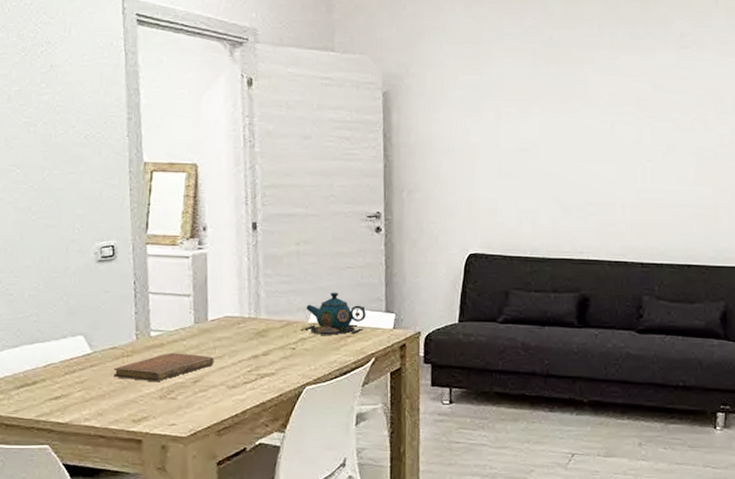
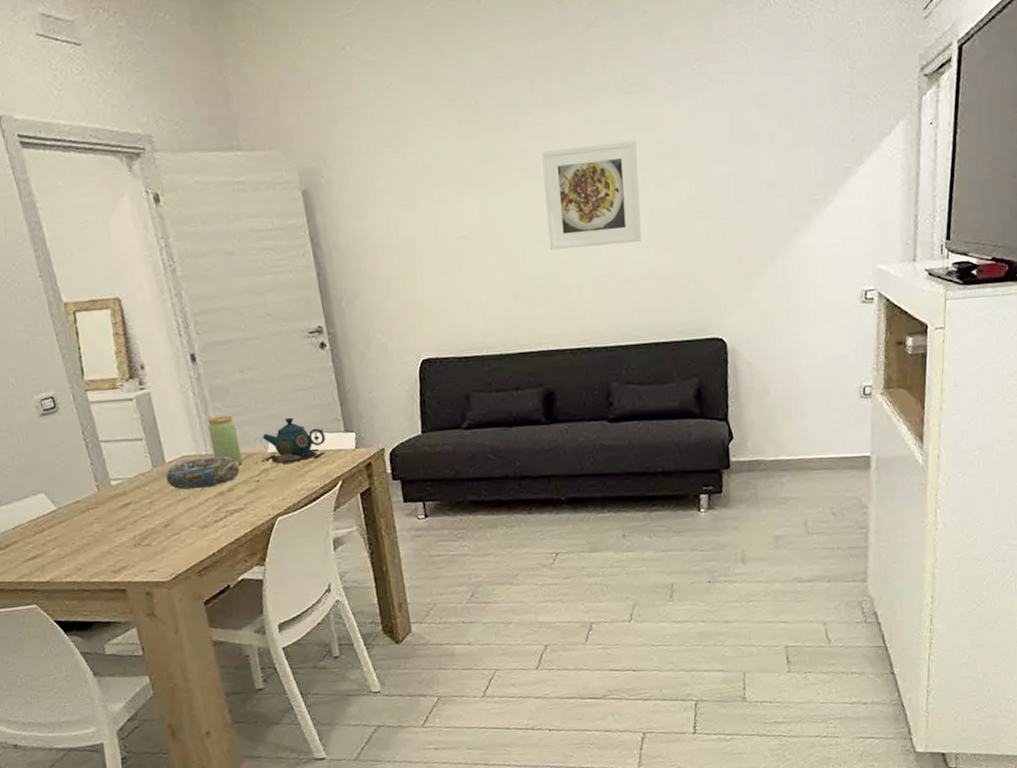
notebook: present [113,353,215,381] -> none [82,498,181,532]
decorative bowl: none [205,319,278,350] -> present [166,456,240,491]
jar: none [255,283,283,331] -> present [207,415,242,465]
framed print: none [601,86,687,173] -> present [542,140,642,251]

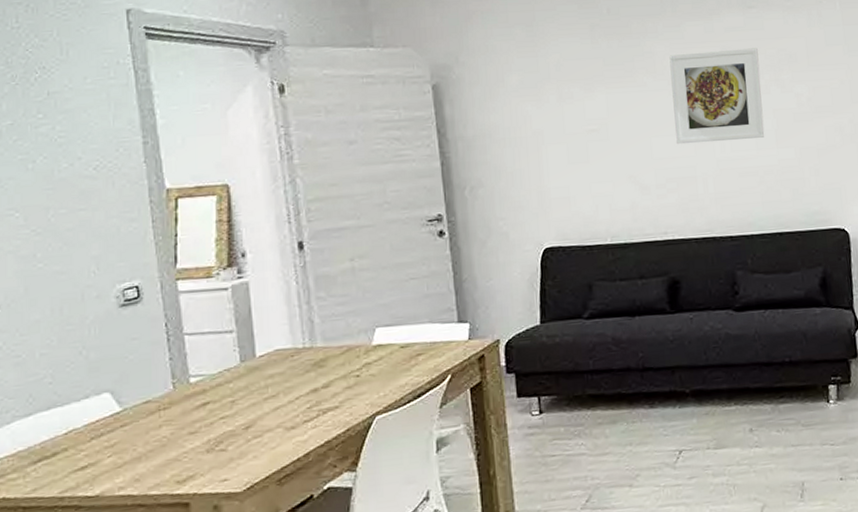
decorative bowl: present [166,456,240,491] -> none [254,349,338,387]
jar: present [207,415,242,465] -> none [309,305,343,359]
teapot: present [261,417,326,465] -> none [363,307,436,358]

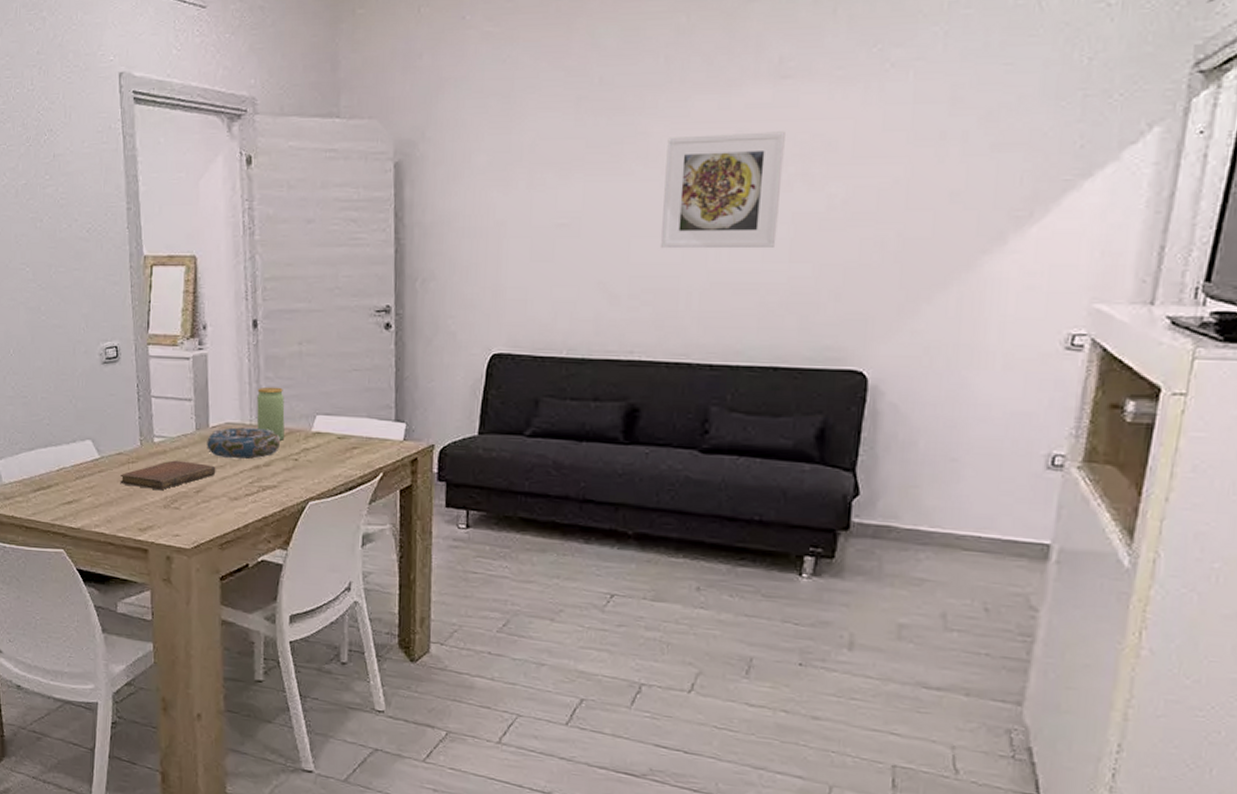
notebook: none [149,396,268,436] -> present [120,460,216,490]
decorative bowl: none [254,349,338,387] -> present [206,426,280,460]
jar: none [309,305,343,359] -> present [256,386,285,441]

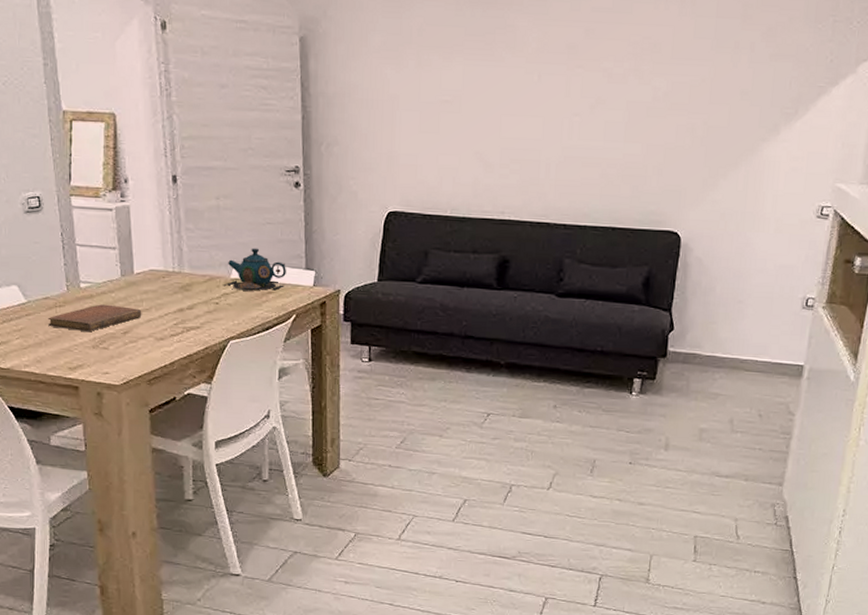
decorative bowl: present [206,426,280,460] -> none [132,273,201,304]
jar: present [256,386,285,441] -> none [179,237,205,286]
teapot: none [303,397,373,446] -> present [223,248,286,291]
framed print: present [661,131,785,249] -> none [526,31,622,129]

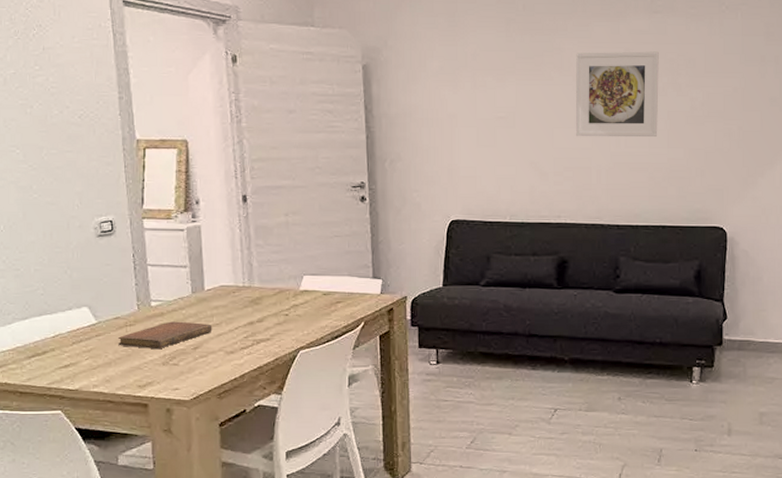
teapot: present [223,248,286,291] -> none [292,260,354,301]
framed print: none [526,31,622,129] -> present [576,51,659,137]

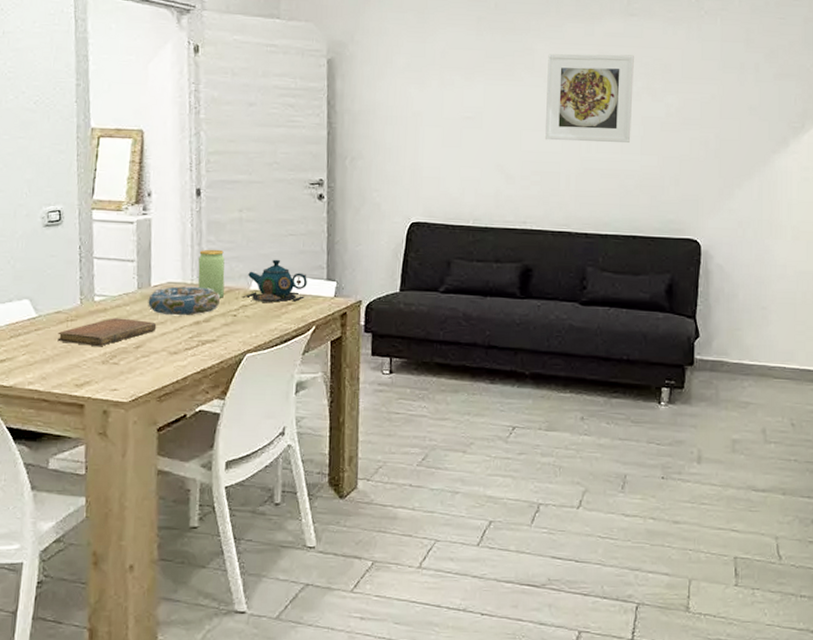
decorative bowl: none [203,288,271,317] -> present [148,285,220,316]
jar: none [249,253,275,299] -> present [198,249,225,298]
teapot: none [292,260,354,301] -> present [242,259,307,302]

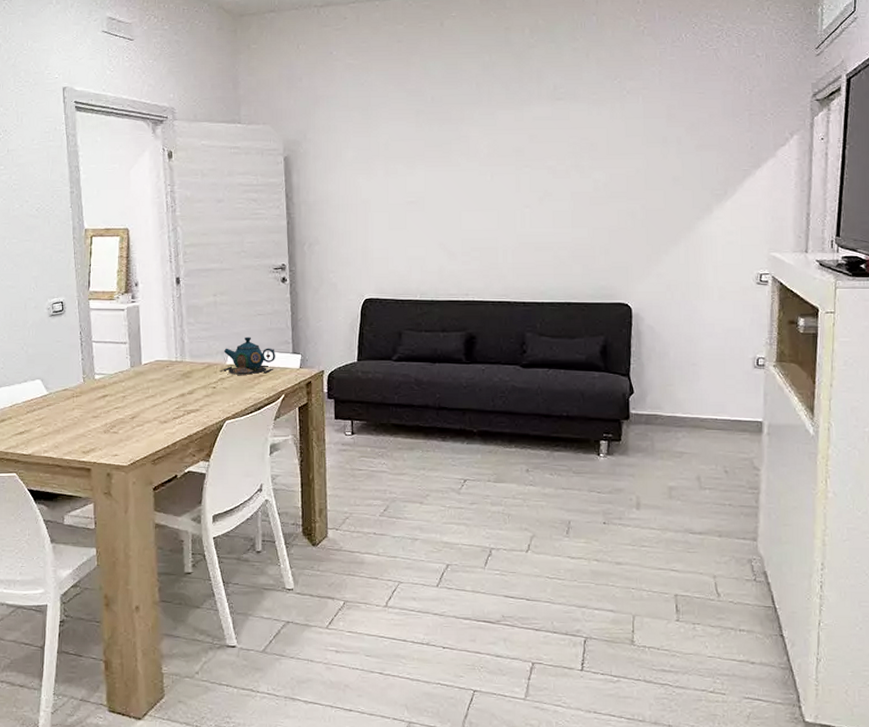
notebook: present [57,318,157,346] -> none [66,393,148,418]
decorative bowl: present [148,285,220,316] -> none [140,363,201,390]
jar: present [198,249,225,298] -> none [181,330,204,373]
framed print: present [545,54,634,142] -> none [482,136,562,219]

